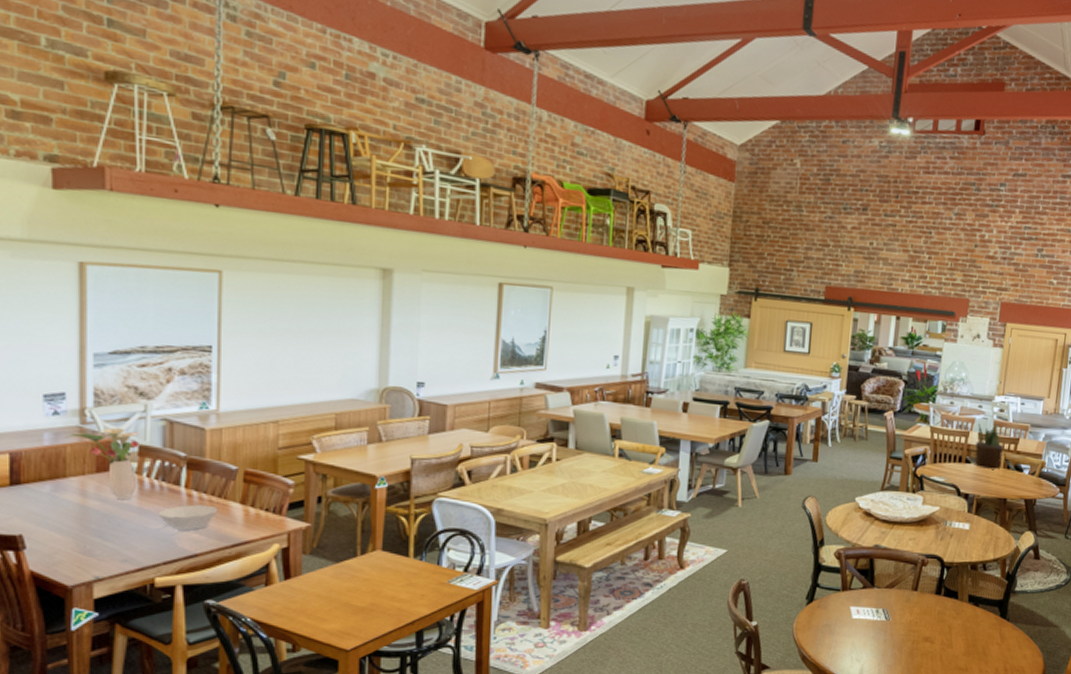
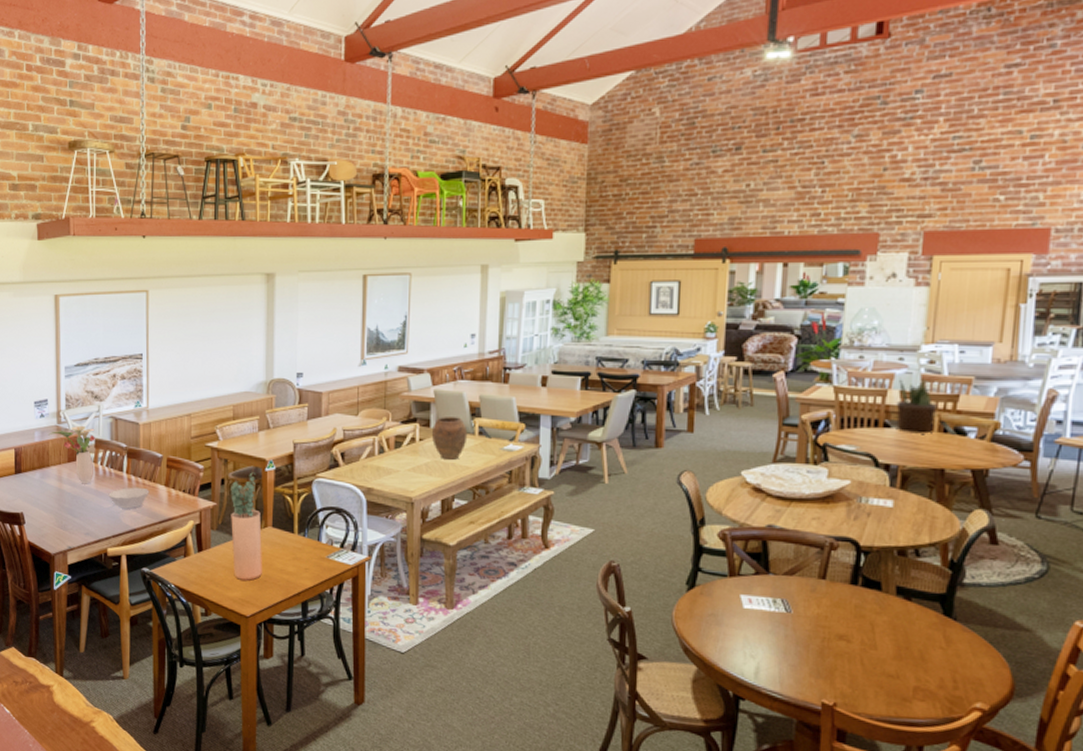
vase: none [329,483,369,610] -> present [231,467,262,581]
vase: none [569,437,608,481] -> present [431,417,468,460]

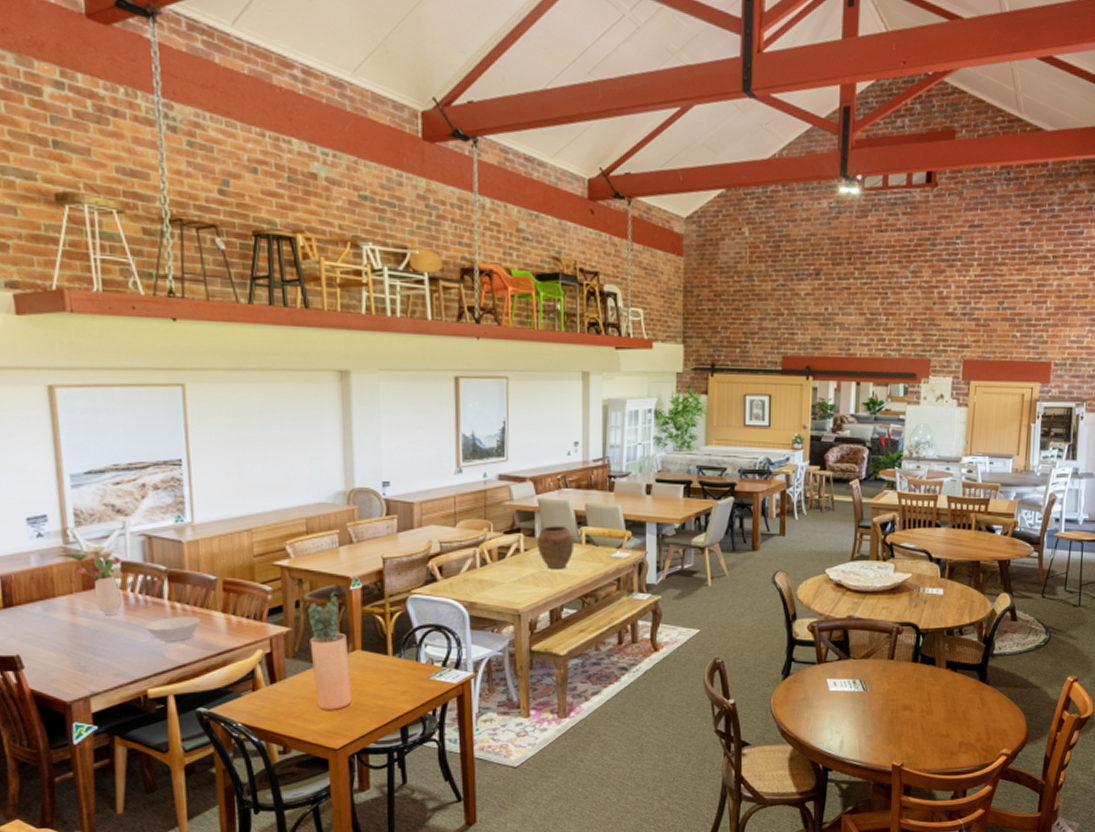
planter: present [896,379,938,434] -> none [944,486,975,532]

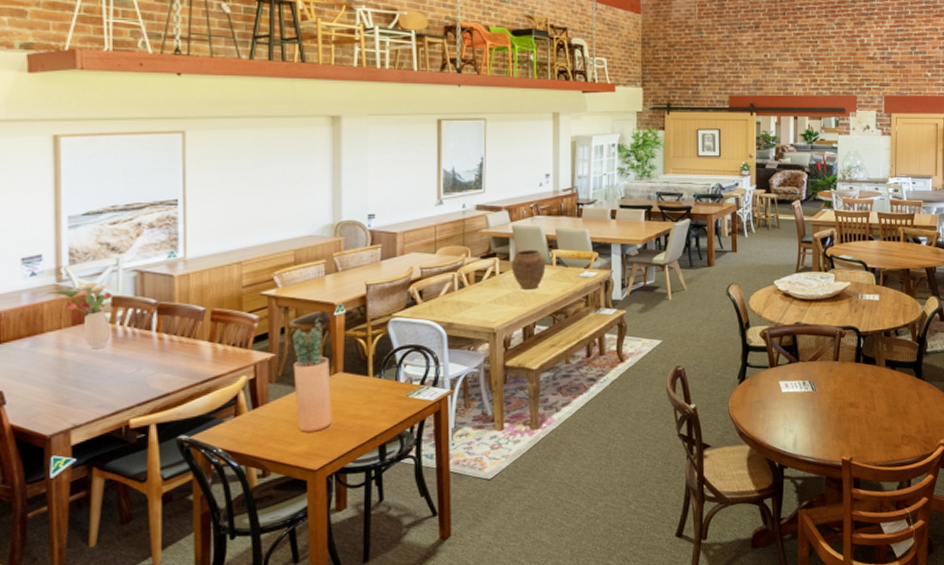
bowl: present [144,615,202,642] -> none [131,345,188,372]

